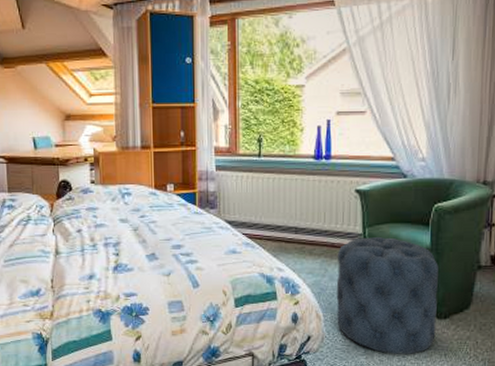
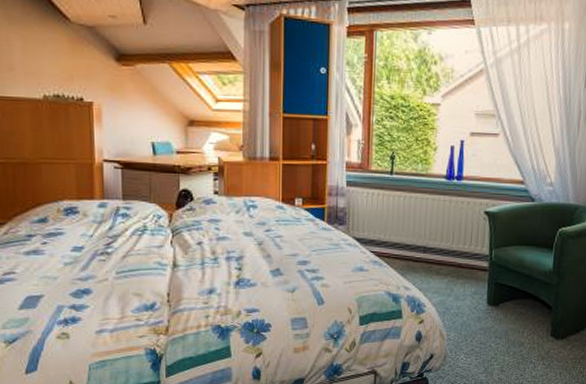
ottoman: present [336,237,438,354] -> none [459,259,559,373]

